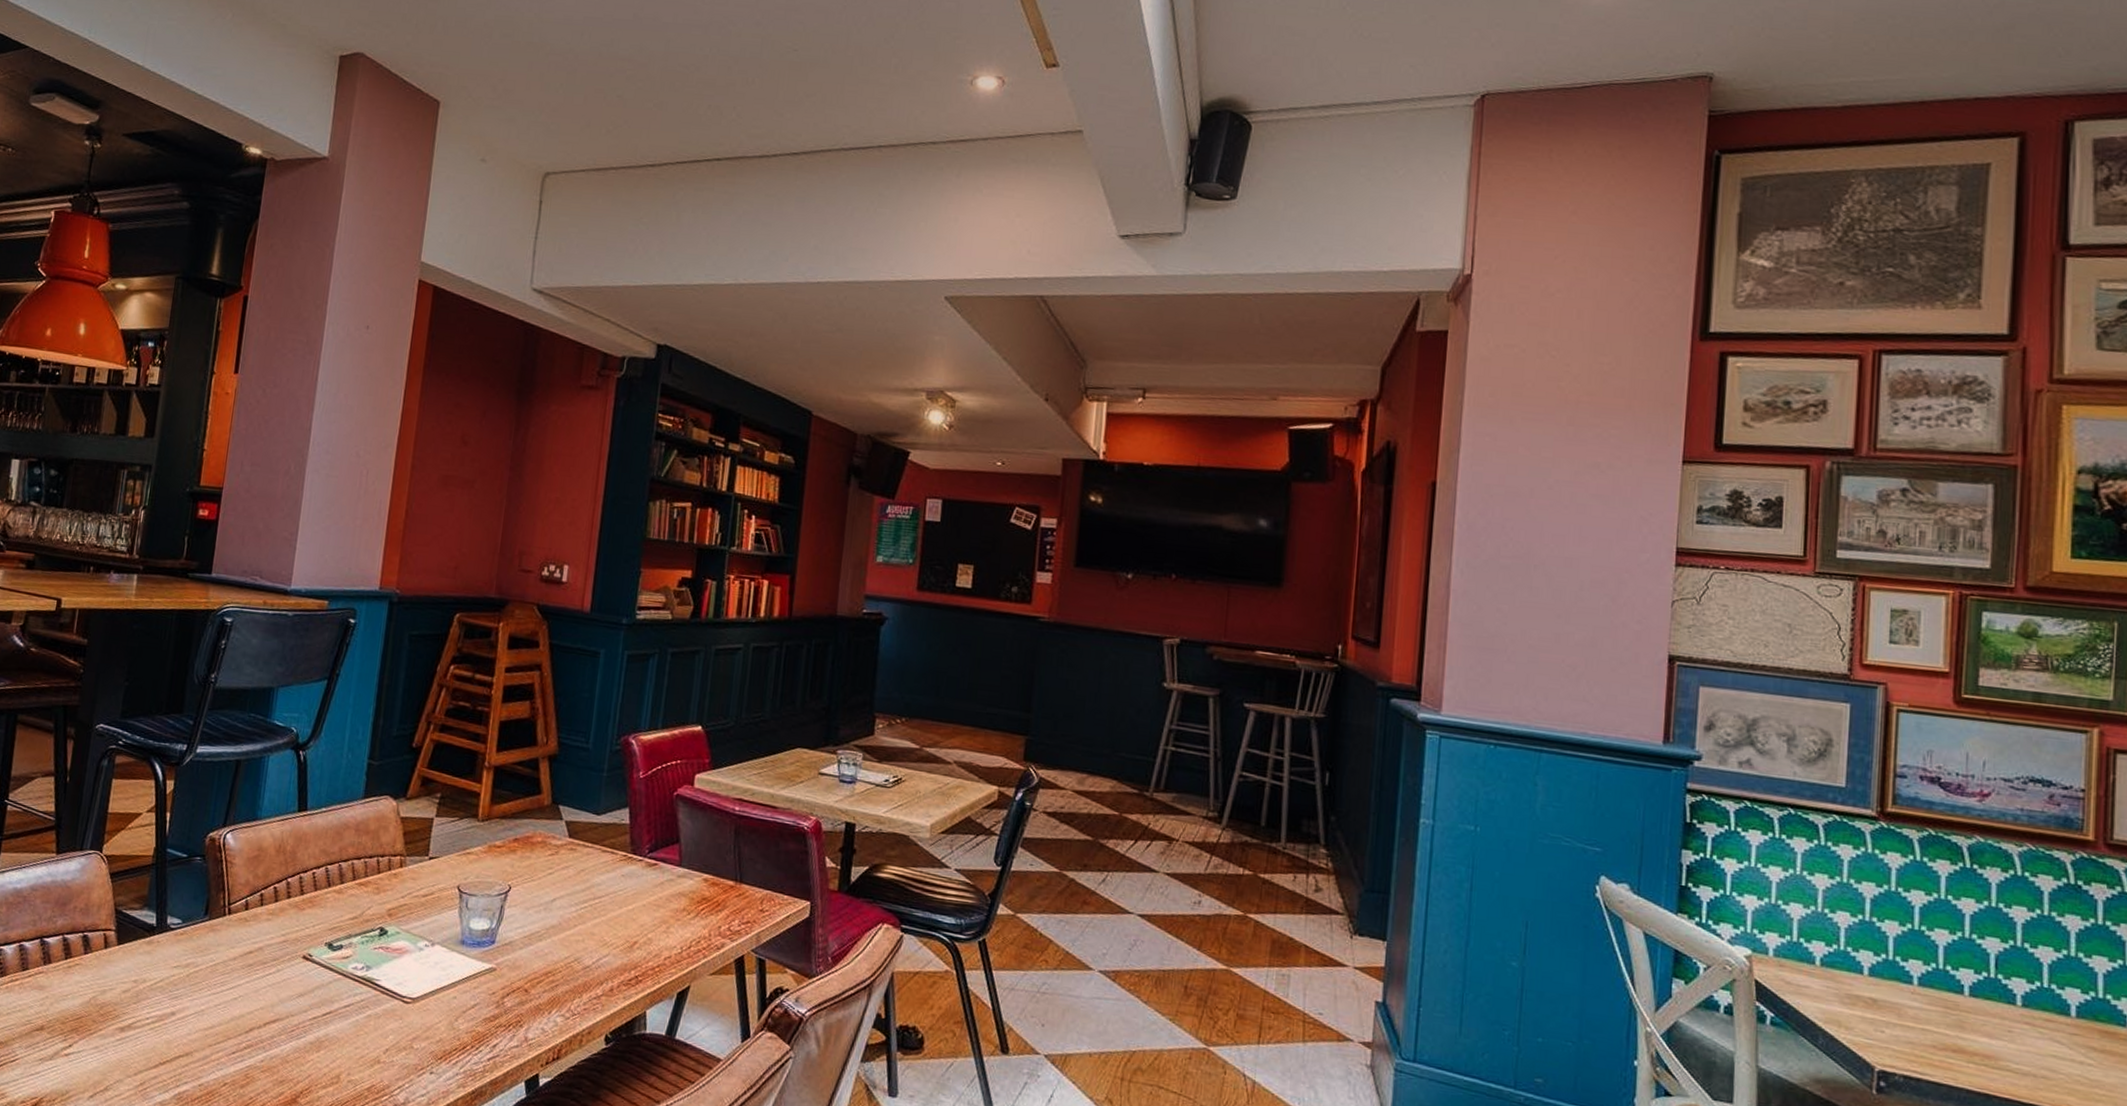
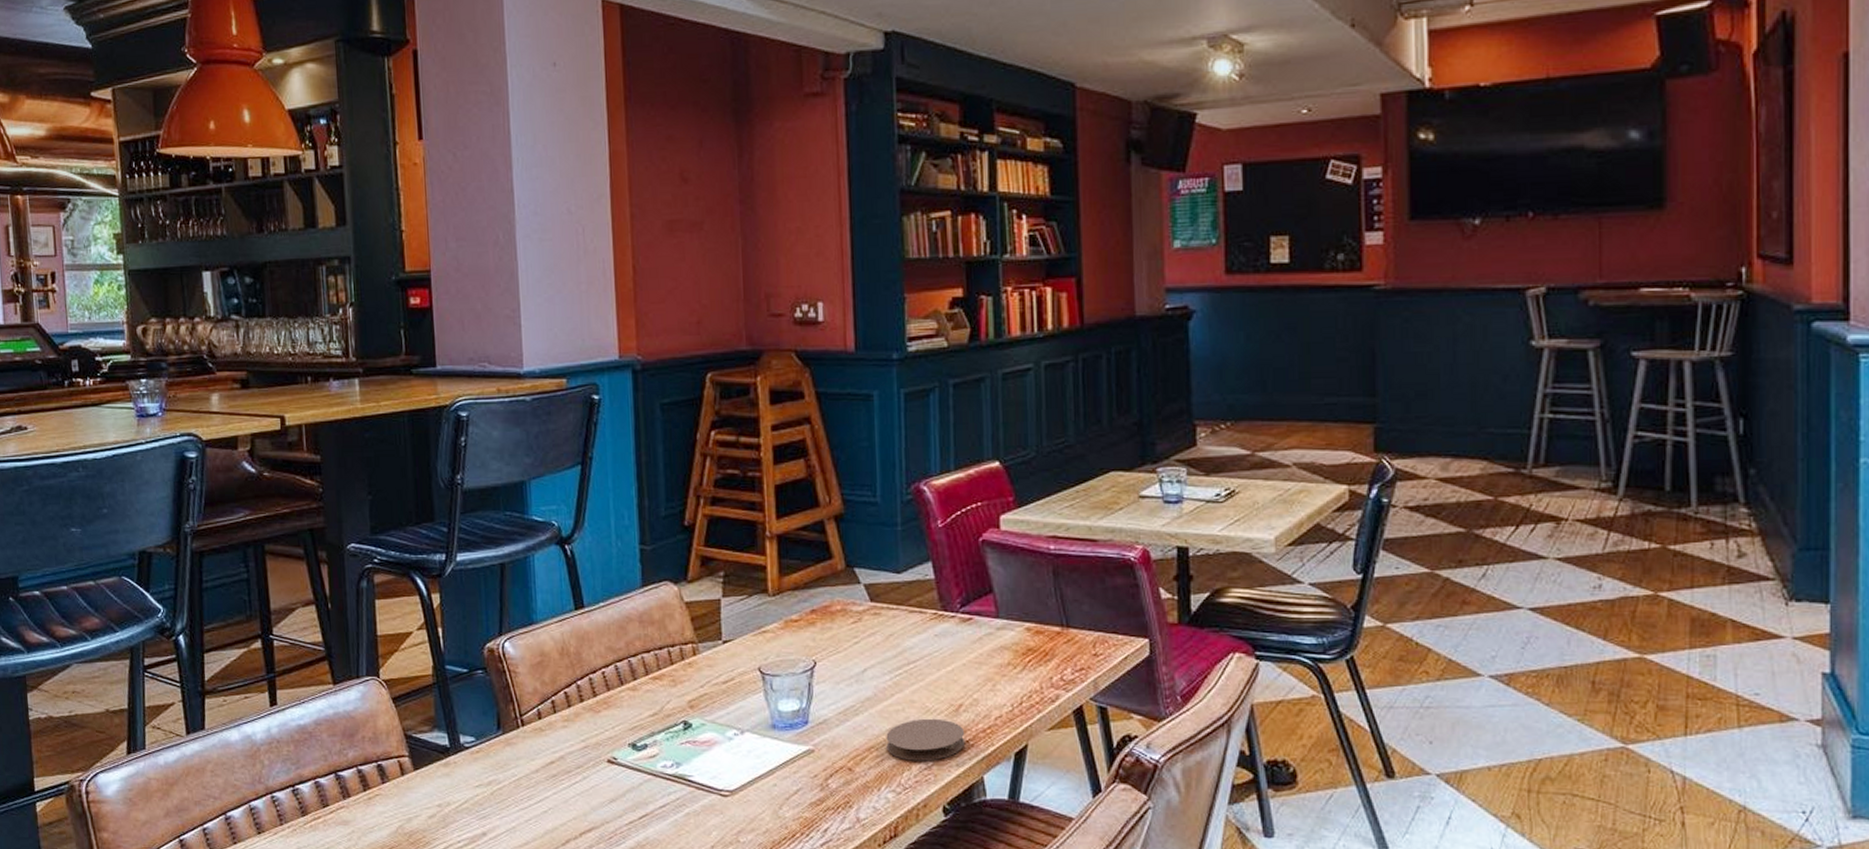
coaster: none [562,951,636,992] -> present [886,718,966,761]

